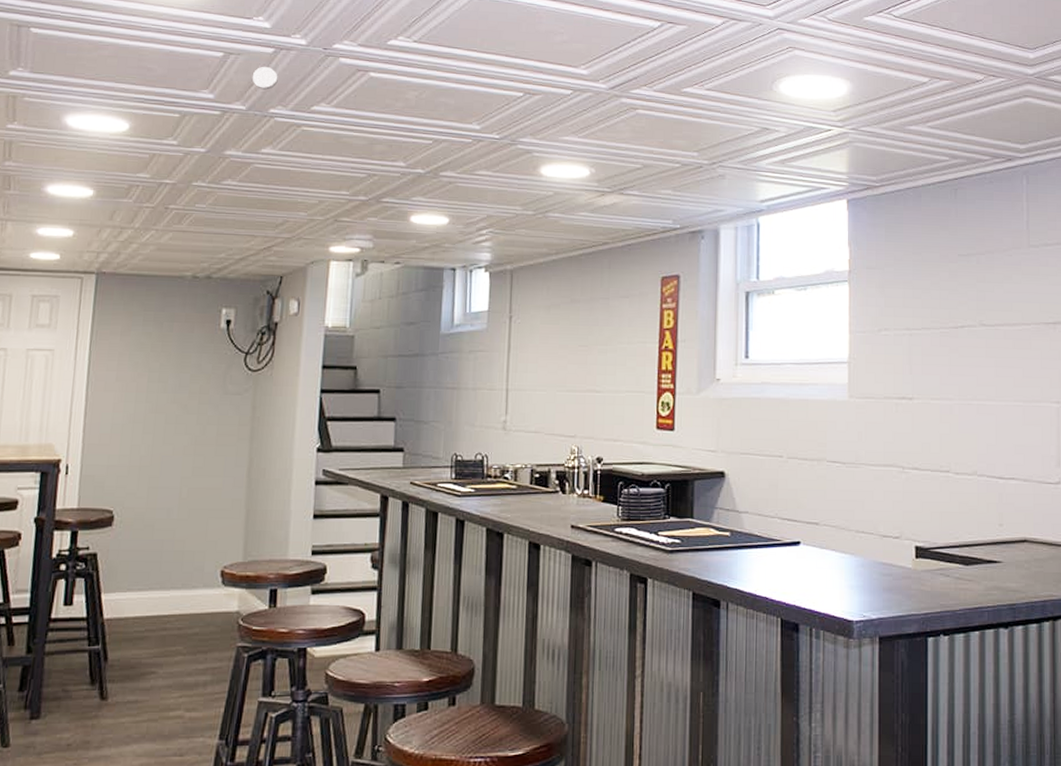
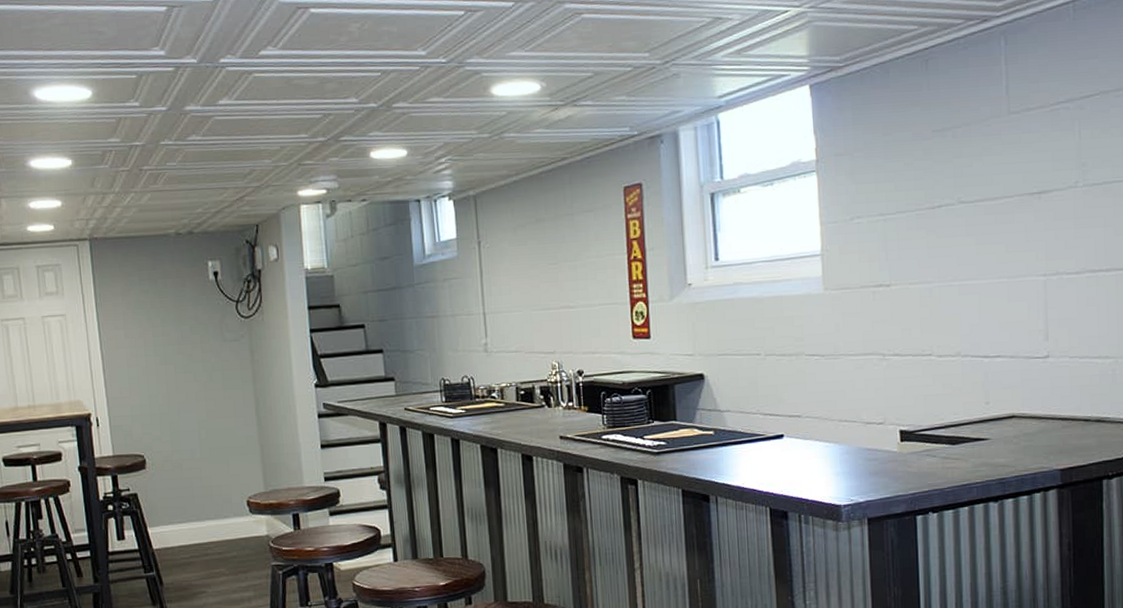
smoke detector: present [252,66,278,90] -> none [197,15,223,40]

